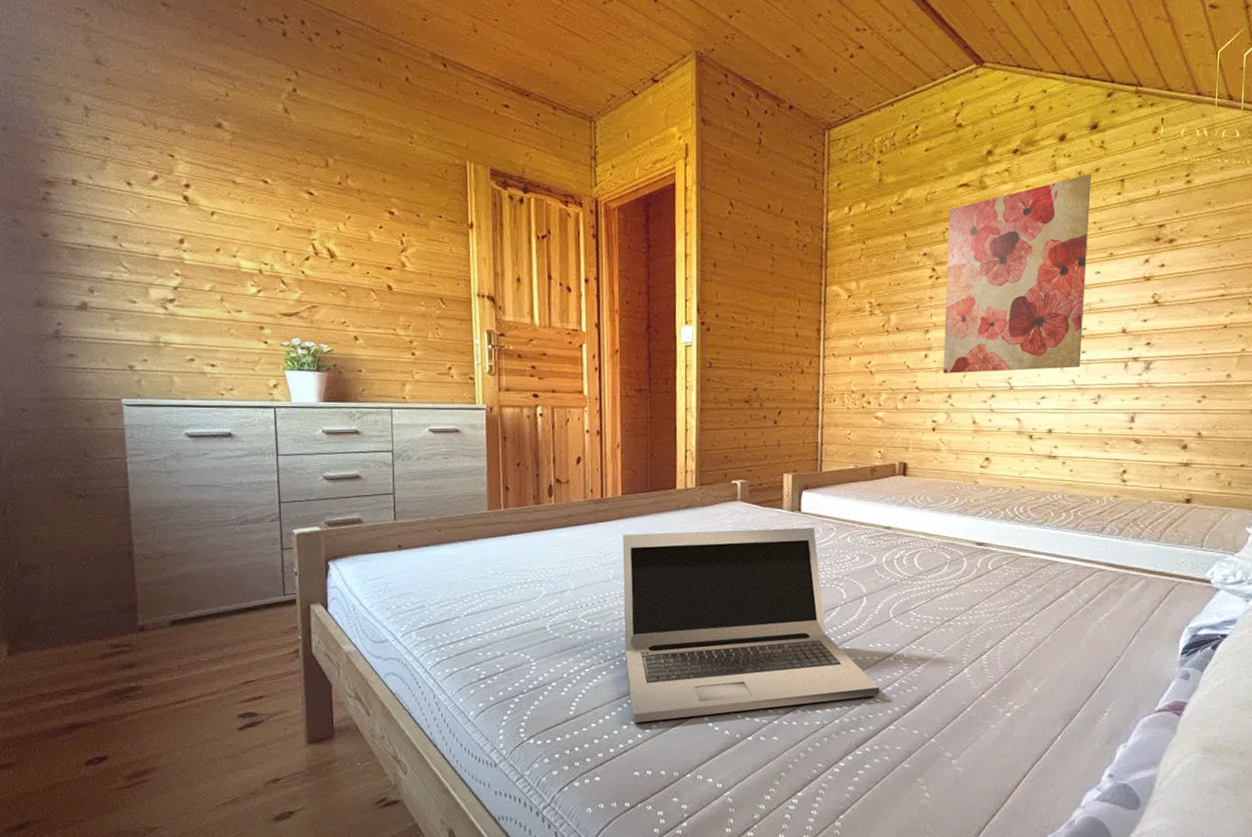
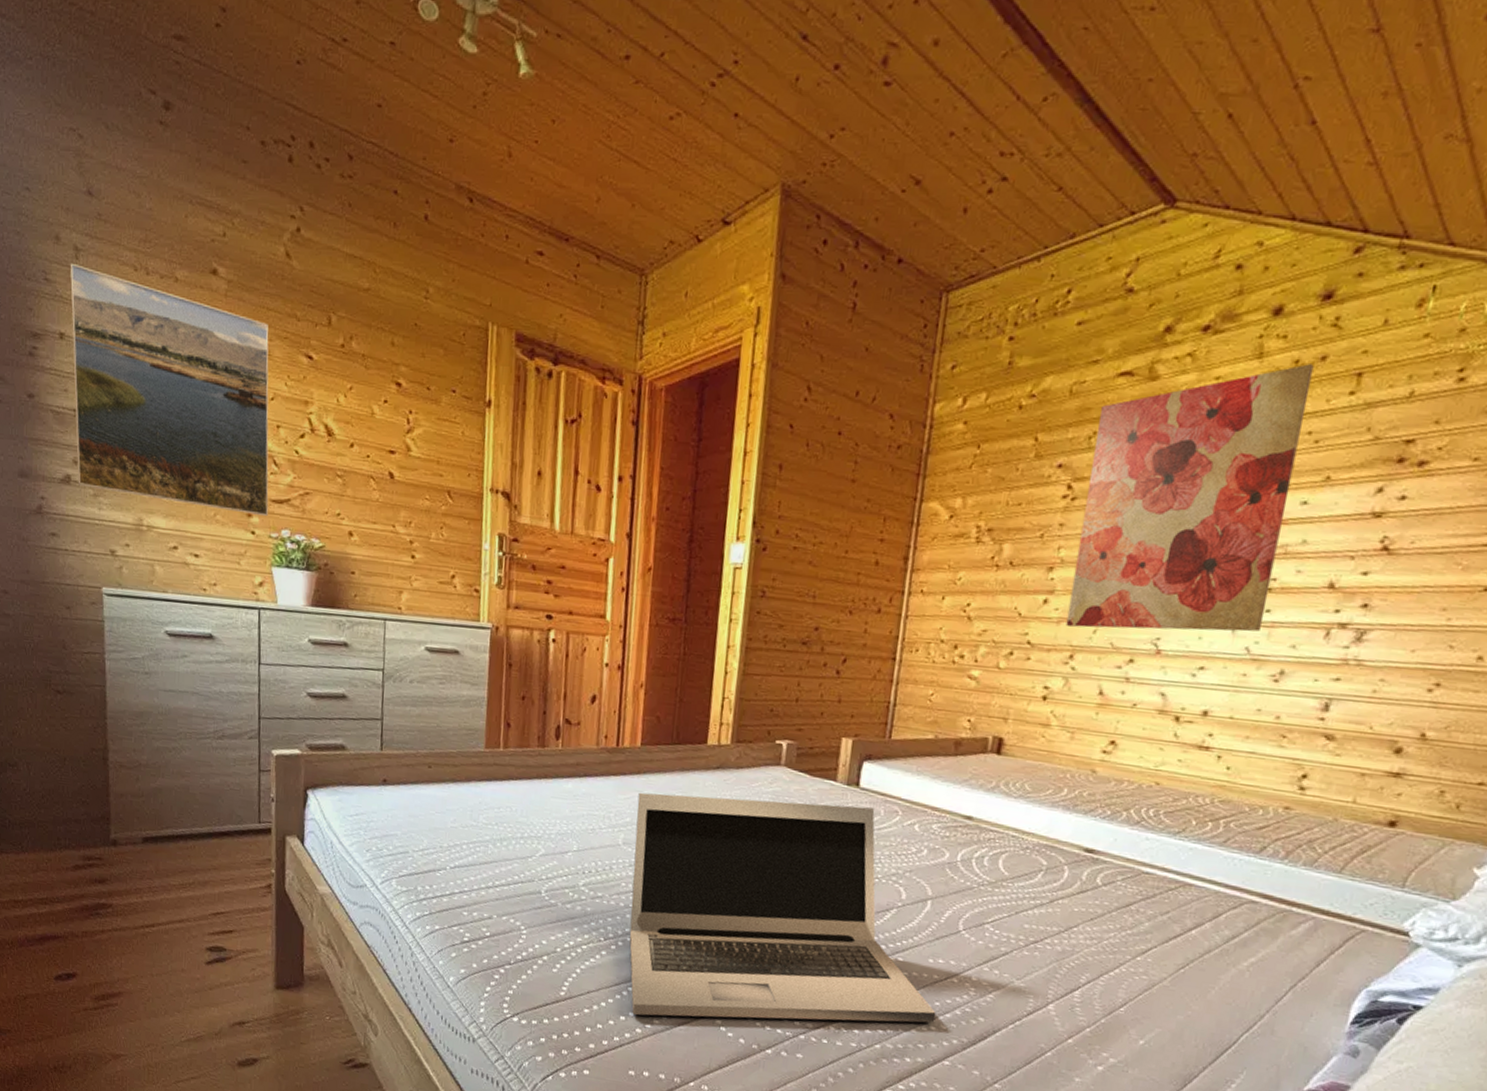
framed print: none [80,120,279,328] -> present [70,263,269,517]

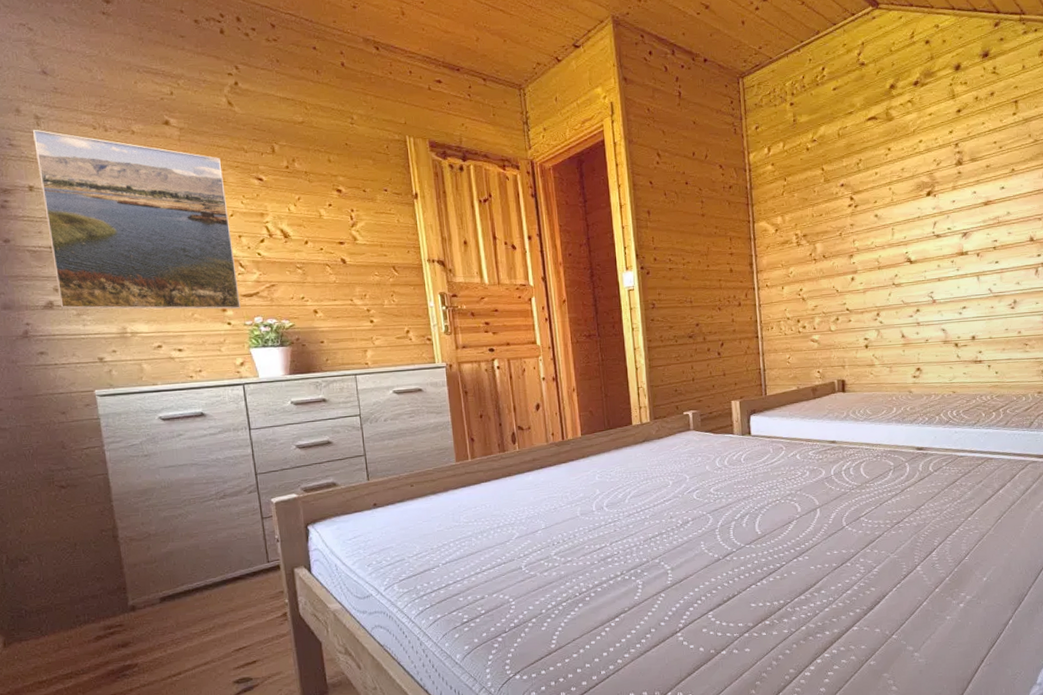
laptop: present [629,792,936,1023] -> none [586,449,841,650]
wall art: present [1066,364,1314,632] -> none [861,99,995,294]

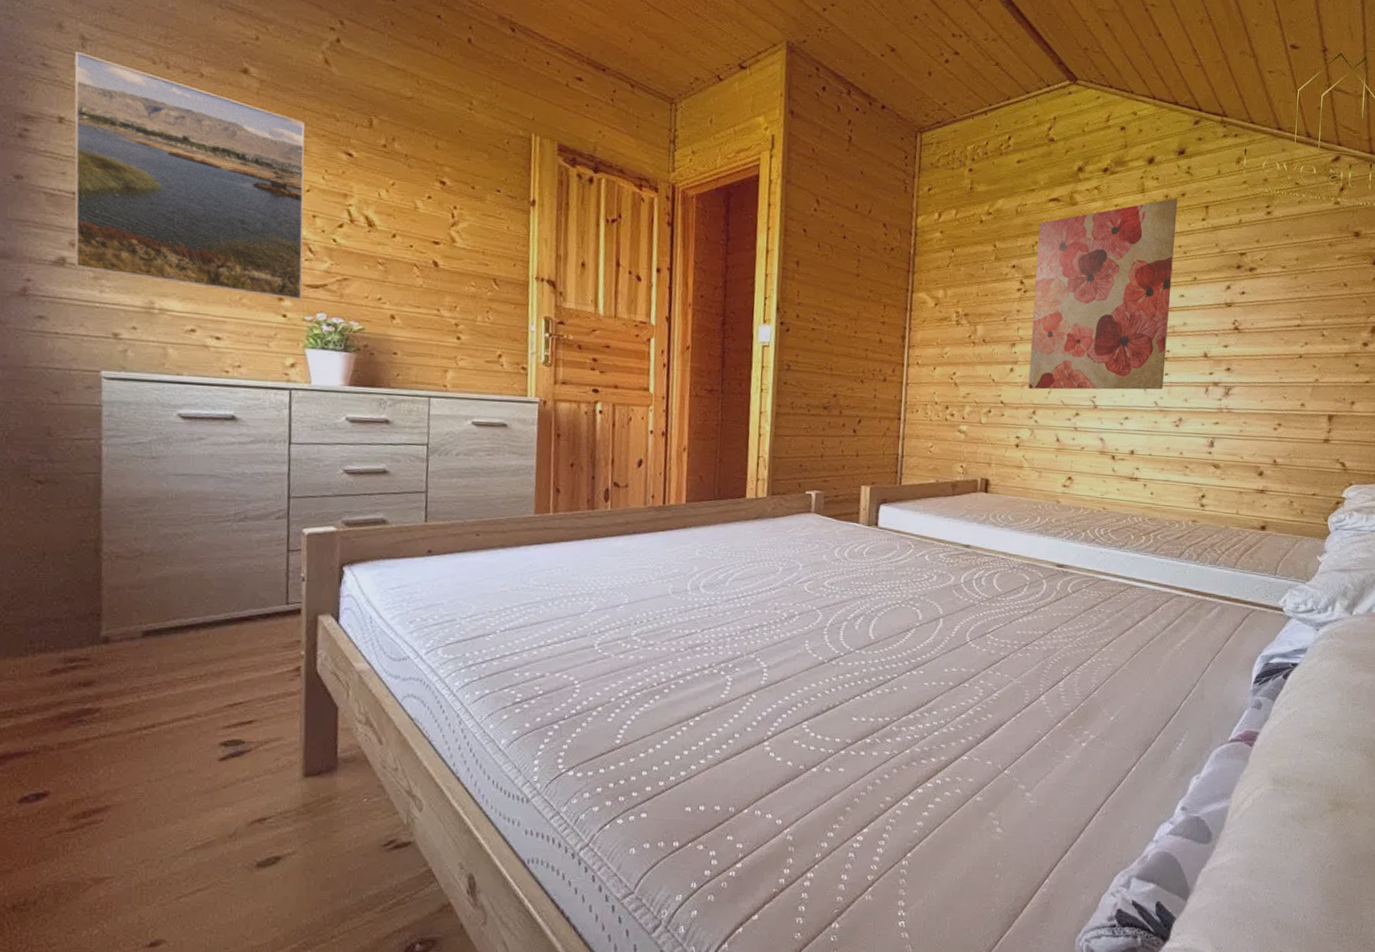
wall art: none [861,99,995,294] -> present [1028,198,1178,390]

